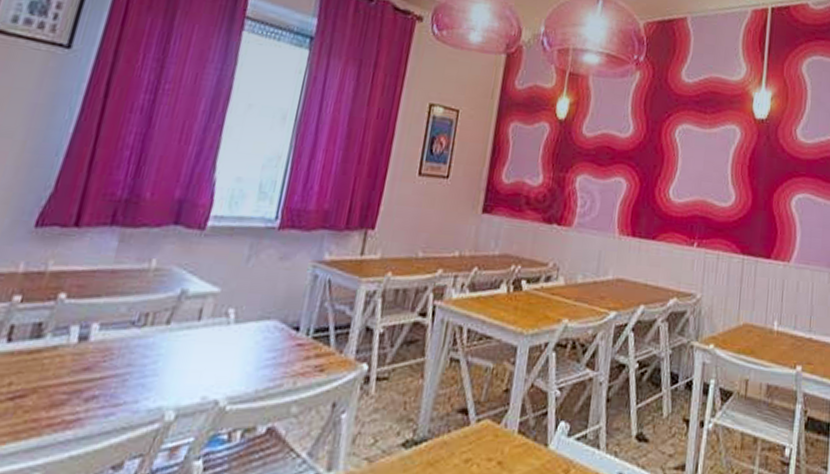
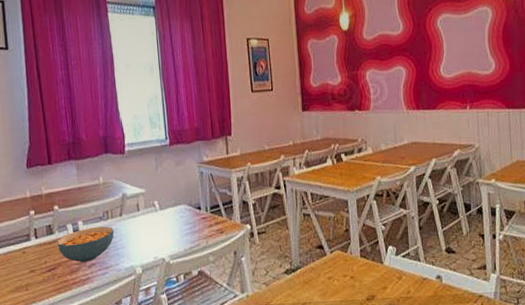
cereal bowl: none [41,335,148,392] -> present [57,226,114,262]

